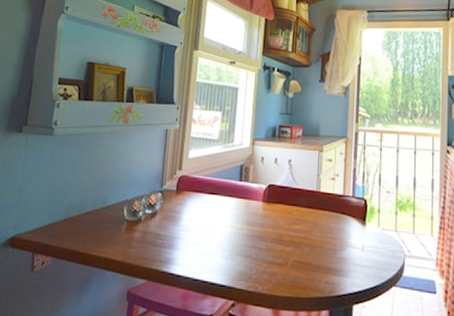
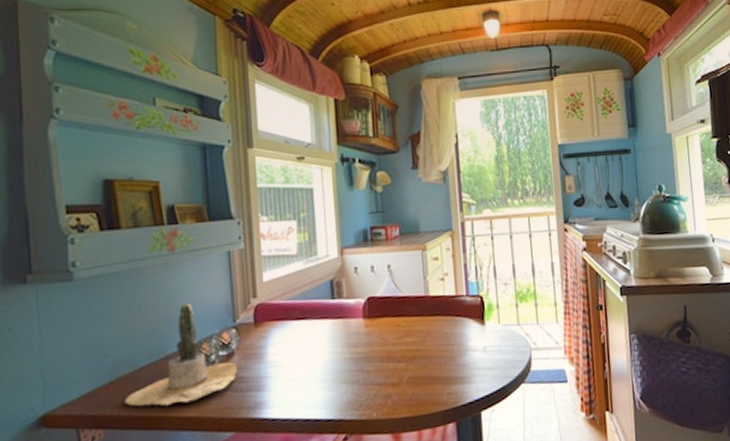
potted cactus: none [71,167,157,248] -> present [125,304,237,407]

